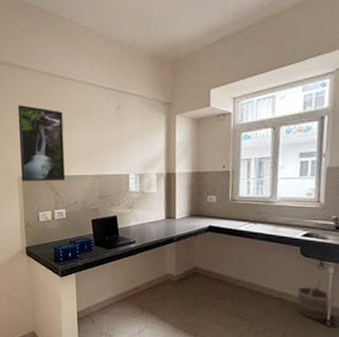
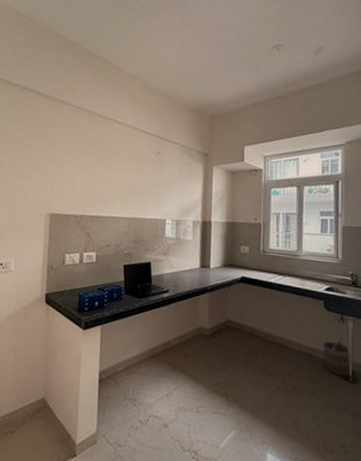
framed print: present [17,105,66,182] -> none [49,138,102,221]

